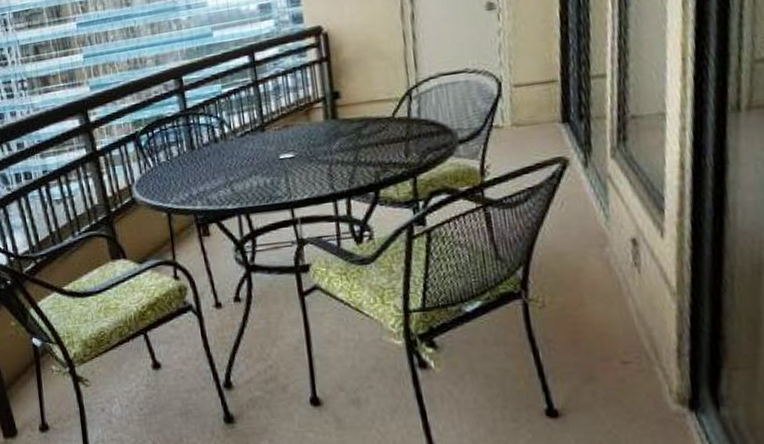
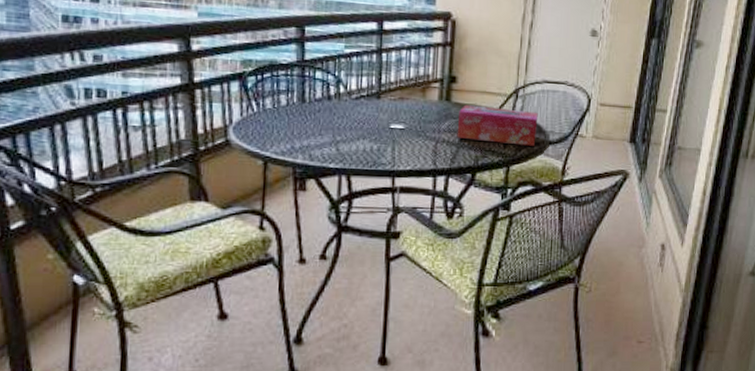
tissue box: none [348,110,442,156] -> present [456,104,538,146]

